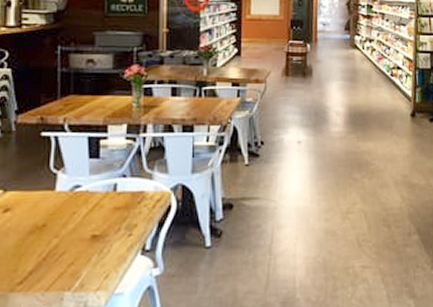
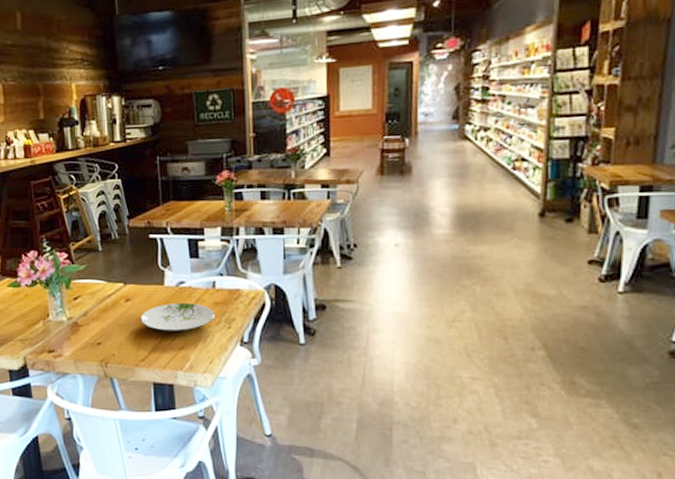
plate: none [21,209,114,245] -> present [140,303,215,331]

